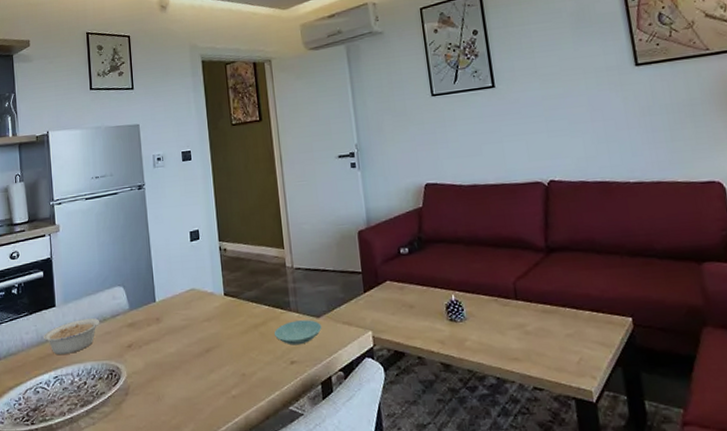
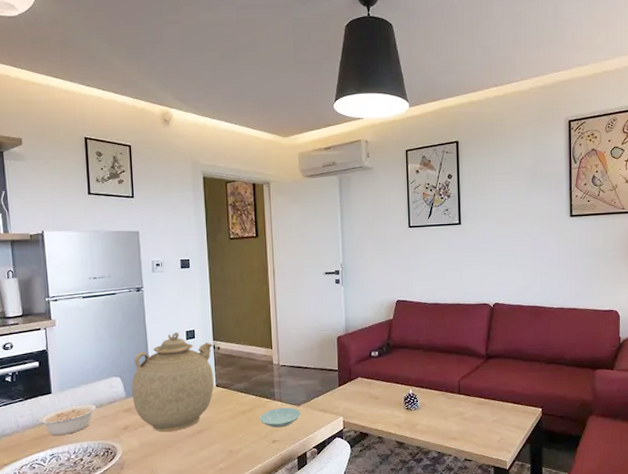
teapot: none [135,233,222,351] -> present [131,332,214,432]

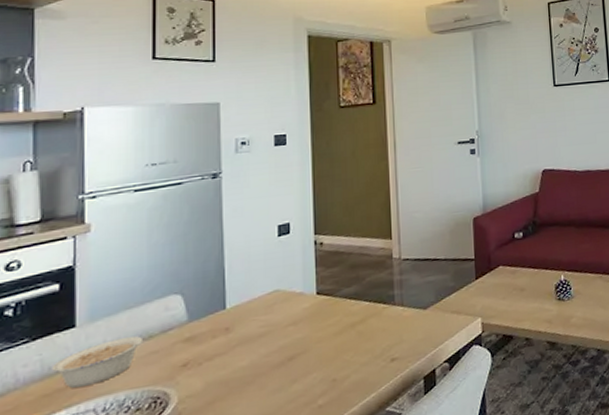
teapot: present [131,332,214,432] -> none [197,228,314,365]
saucer: present [259,407,301,428] -> none [373,312,429,342]

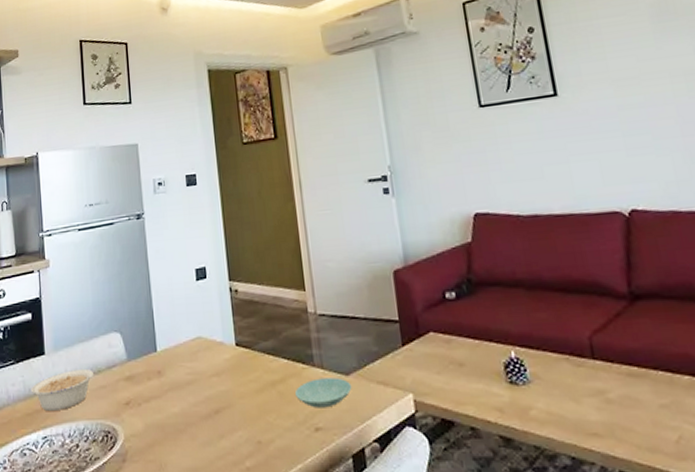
saucer: none [373,312,429,342] -> present [294,377,352,408]

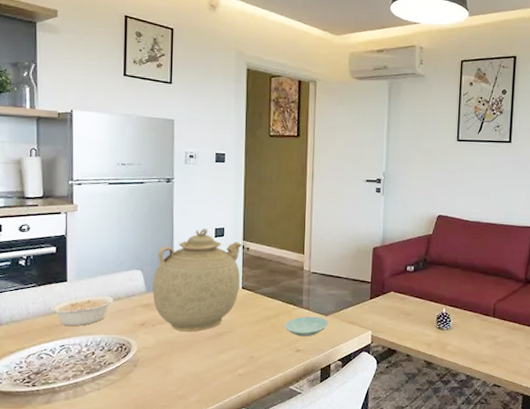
teapot: none [133,271,233,411] -> present [152,229,242,332]

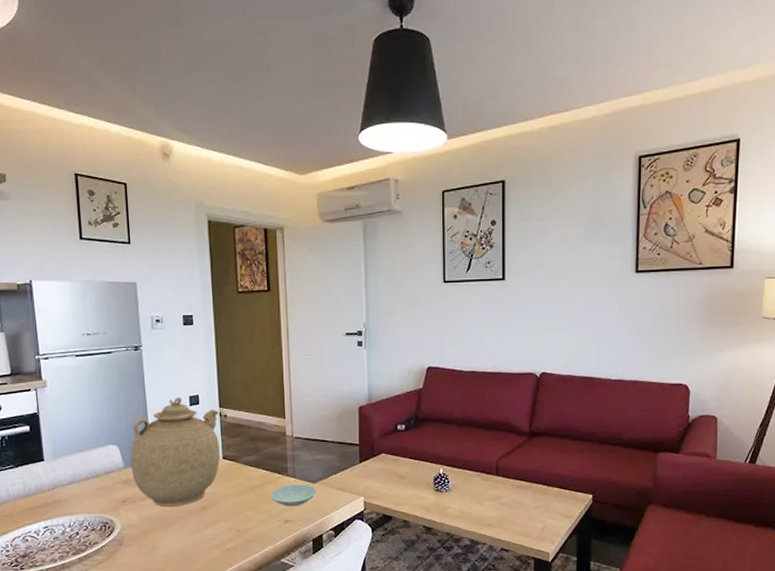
legume: present [51,296,119,327] -> none [31,474,98,507]

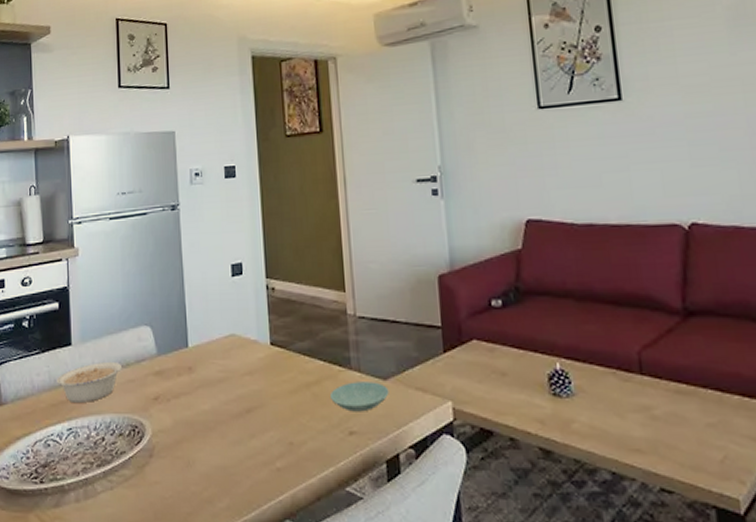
legume: none [31,474,98,507] -> present [56,363,128,404]
teapot: present [130,397,221,507] -> none [164,266,268,408]

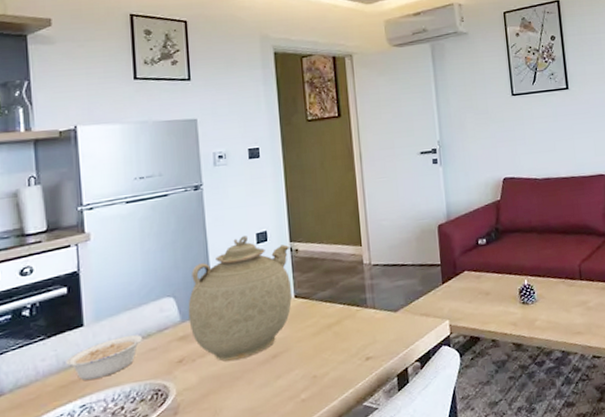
teapot: none [164,266,268,408] -> present [188,236,293,362]
saucer: present [329,382,389,412] -> none [348,314,399,342]

